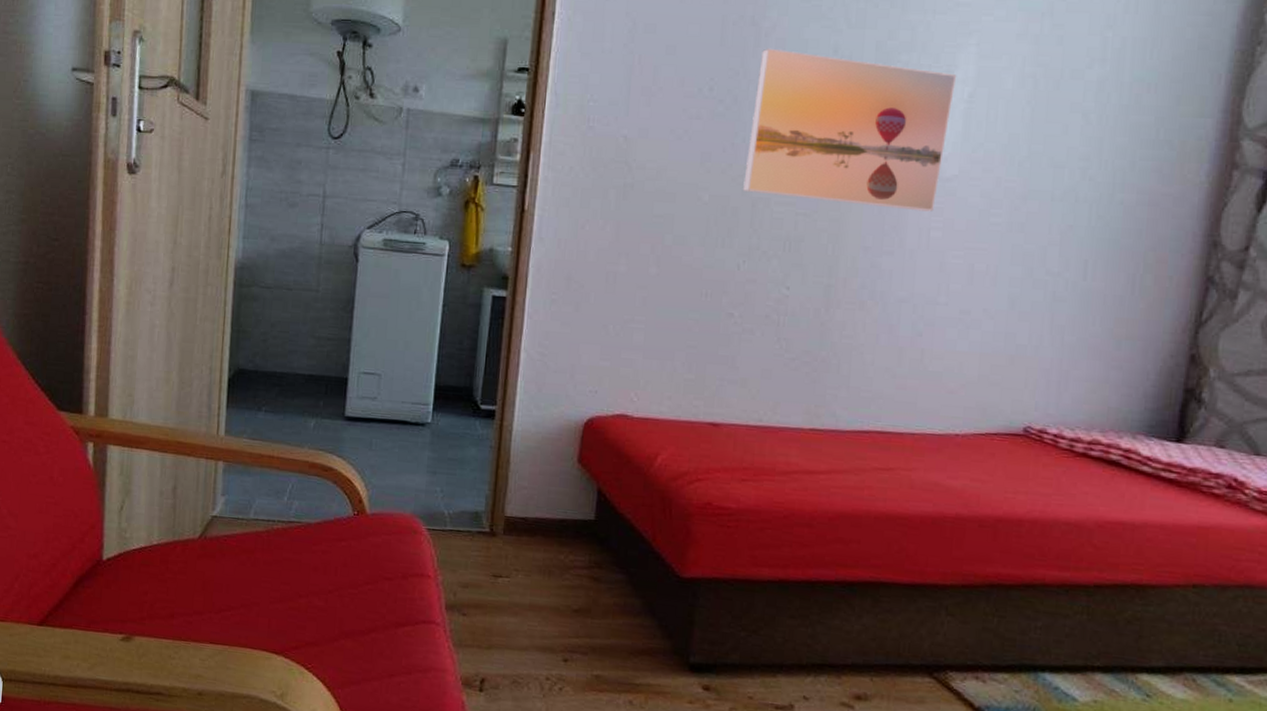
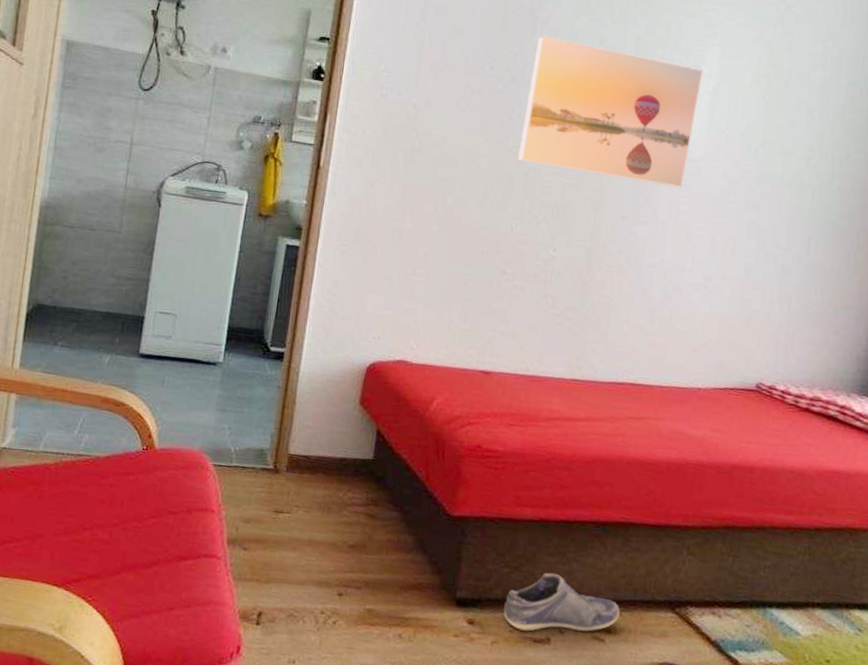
shoe: none [742,636,871,698] -> present [504,572,620,632]

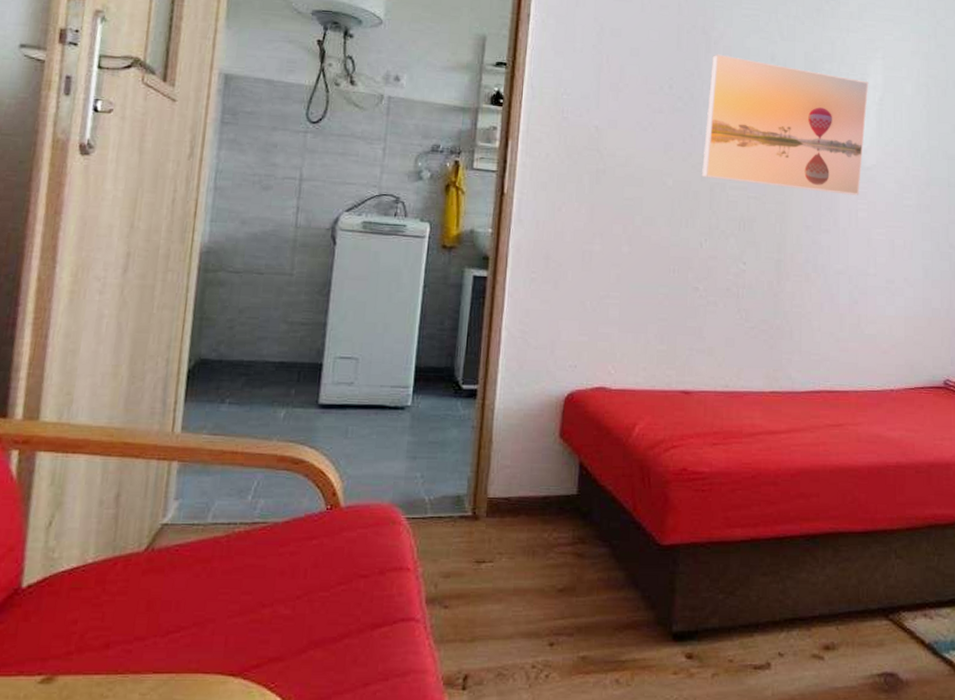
shoe: present [504,572,620,632] -> none [722,593,836,658]

